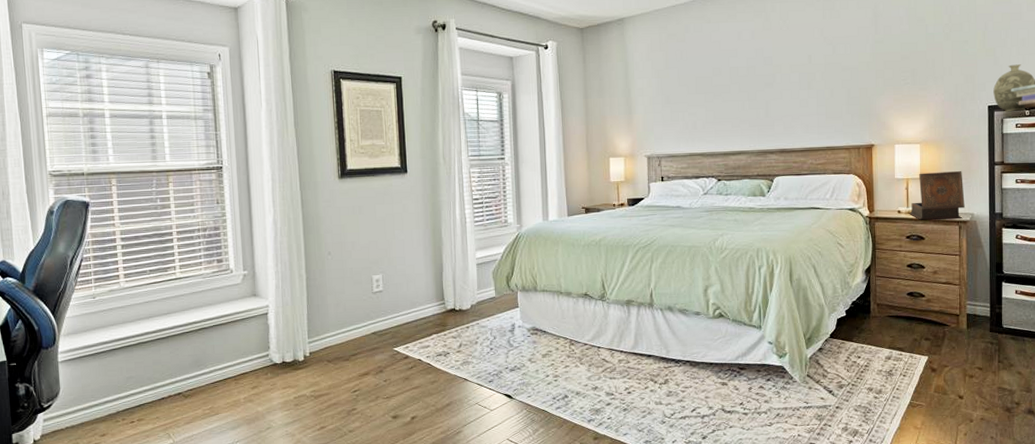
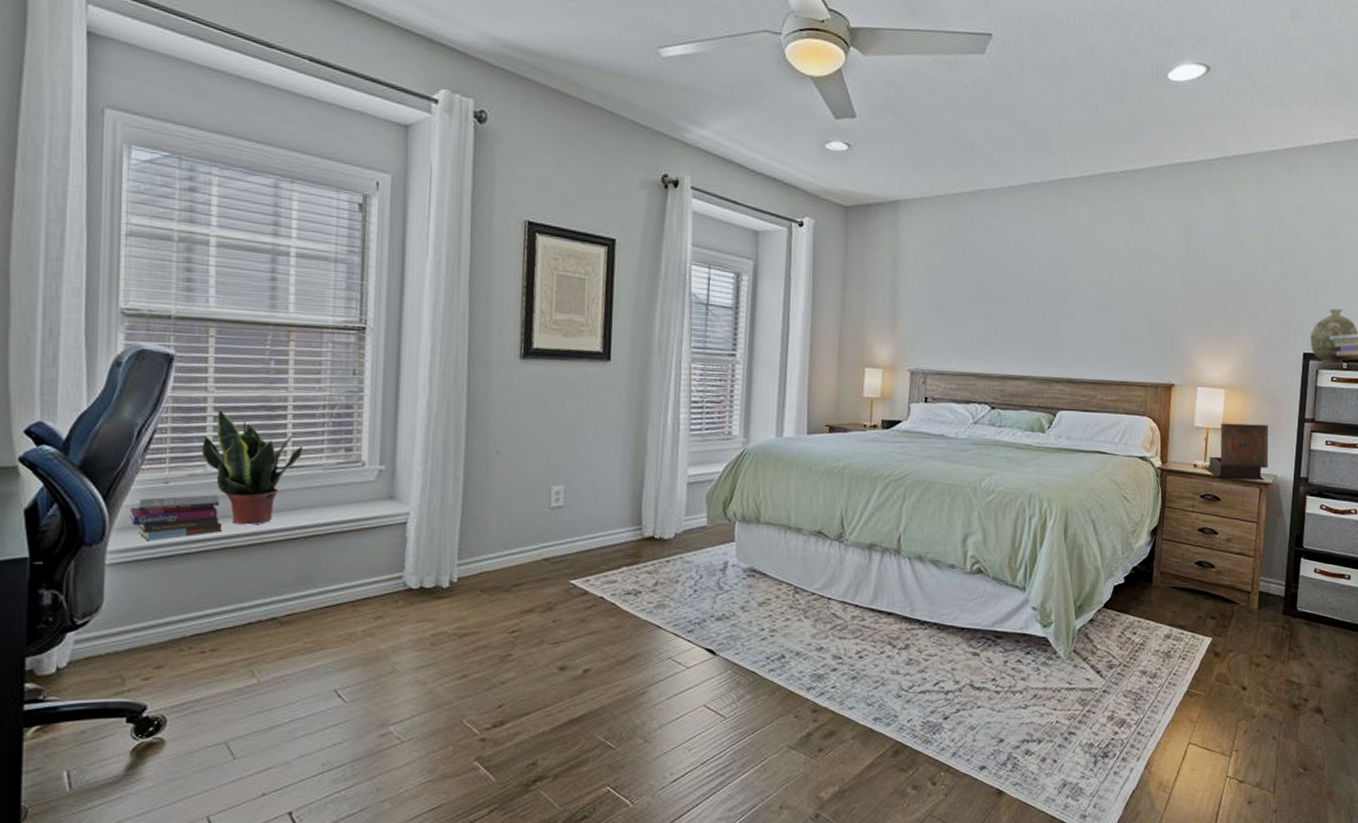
books: none [71,304,137,342] -> present [130,494,223,542]
potted plant: none [115,240,187,325] -> present [201,410,304,525]

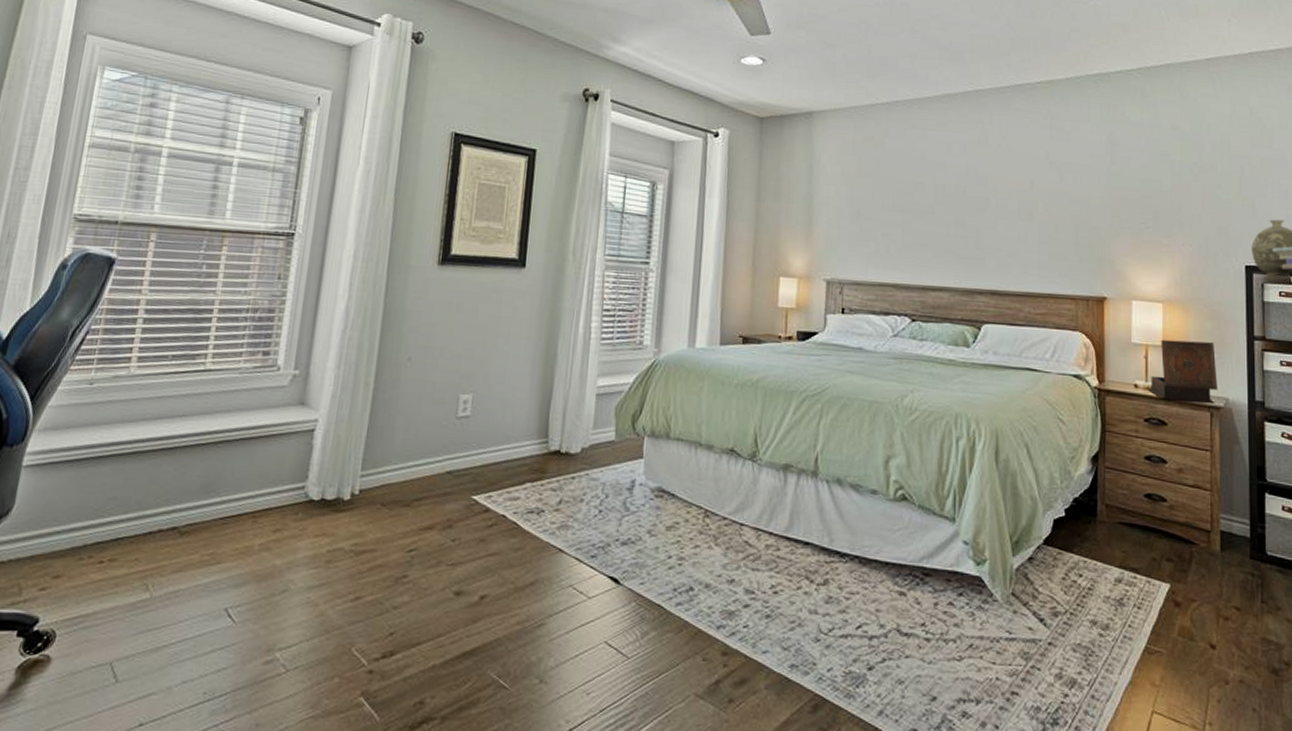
books: present [130,494,223,542] -> none [52,396,139,444]
potted plant: present [201,410,304,525] -> none [127,312,224,429]

